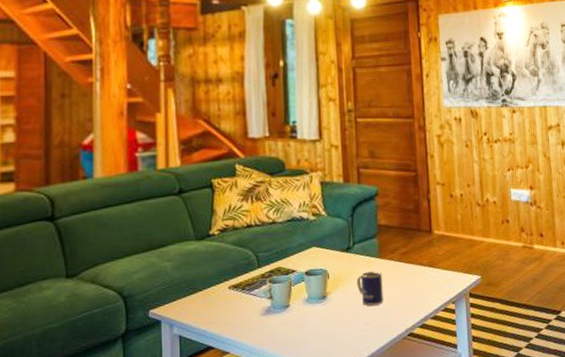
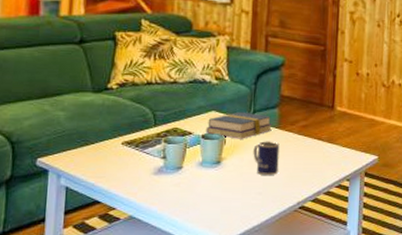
book: none [308,244,373,273] -> present [206,111,272,139]

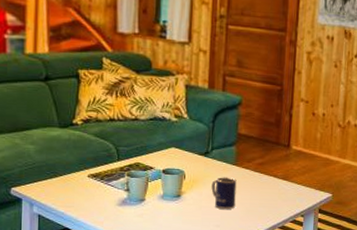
book: present [206,111,272,139] -> none [166,148,229,175]

